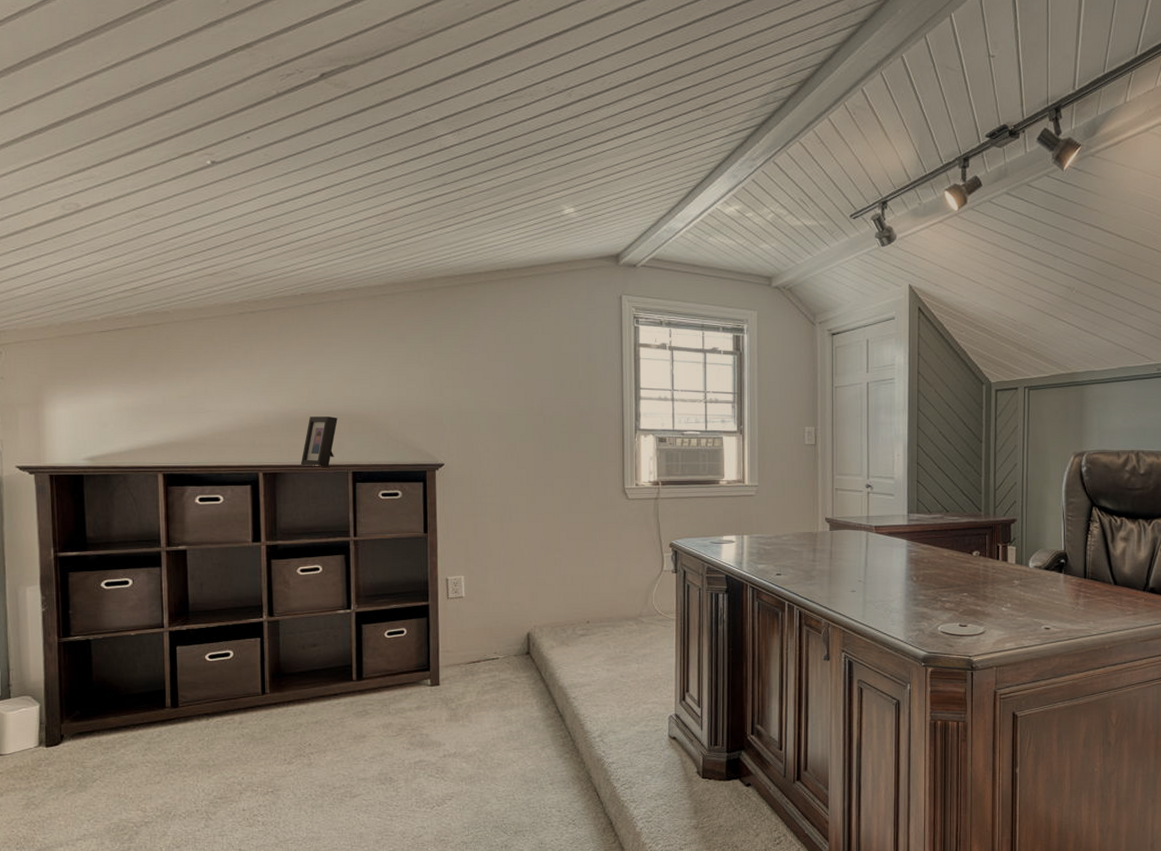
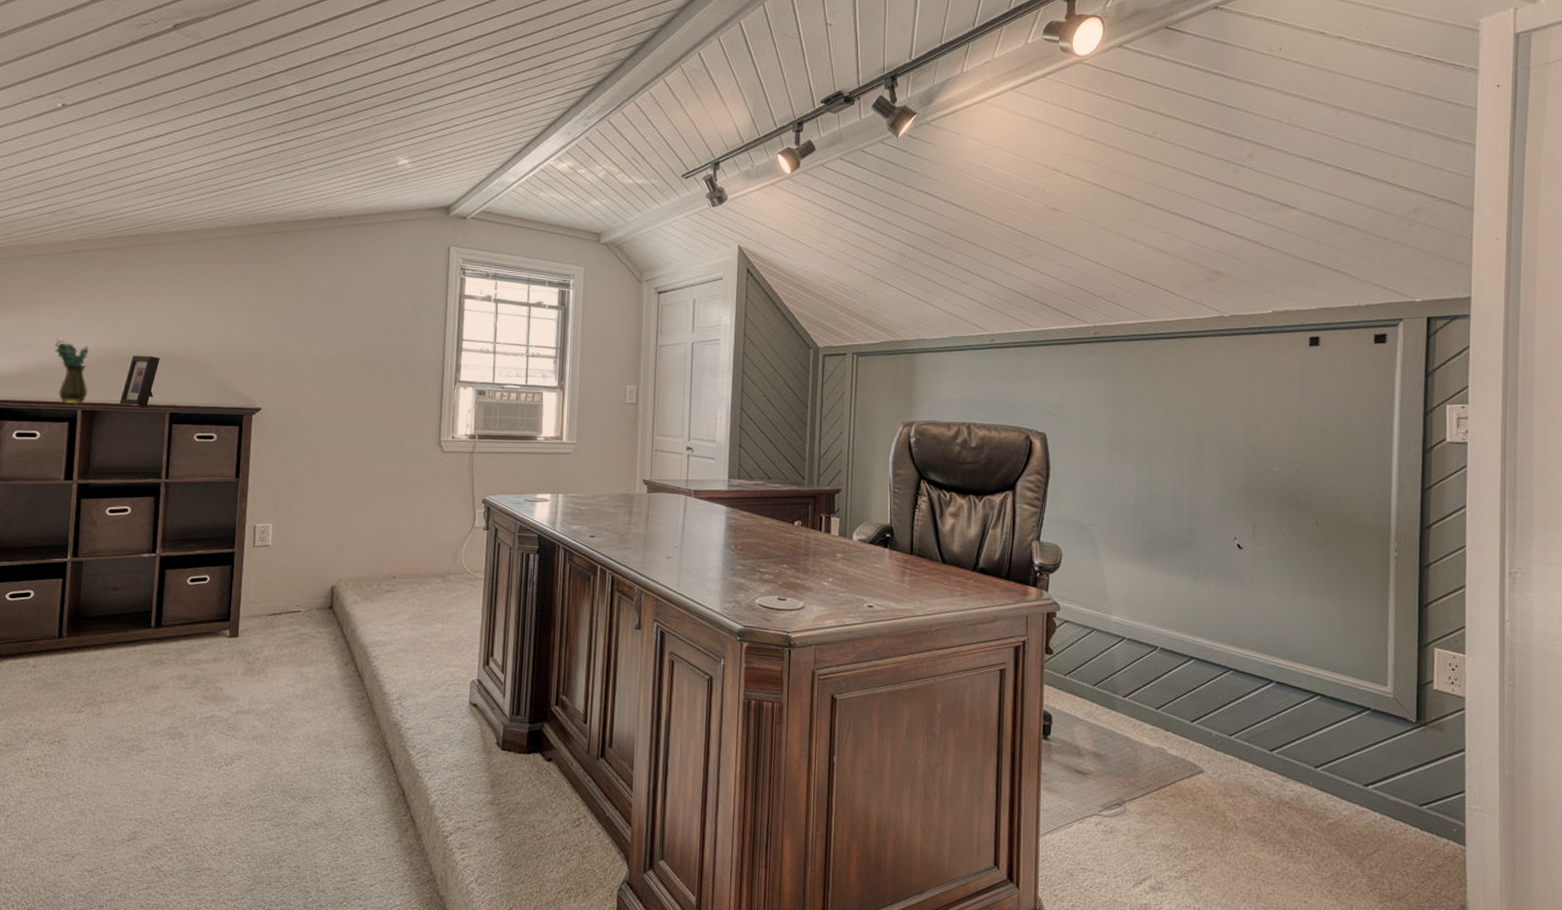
vase: none [229,402,268,468] -> present [55,339,89,405]

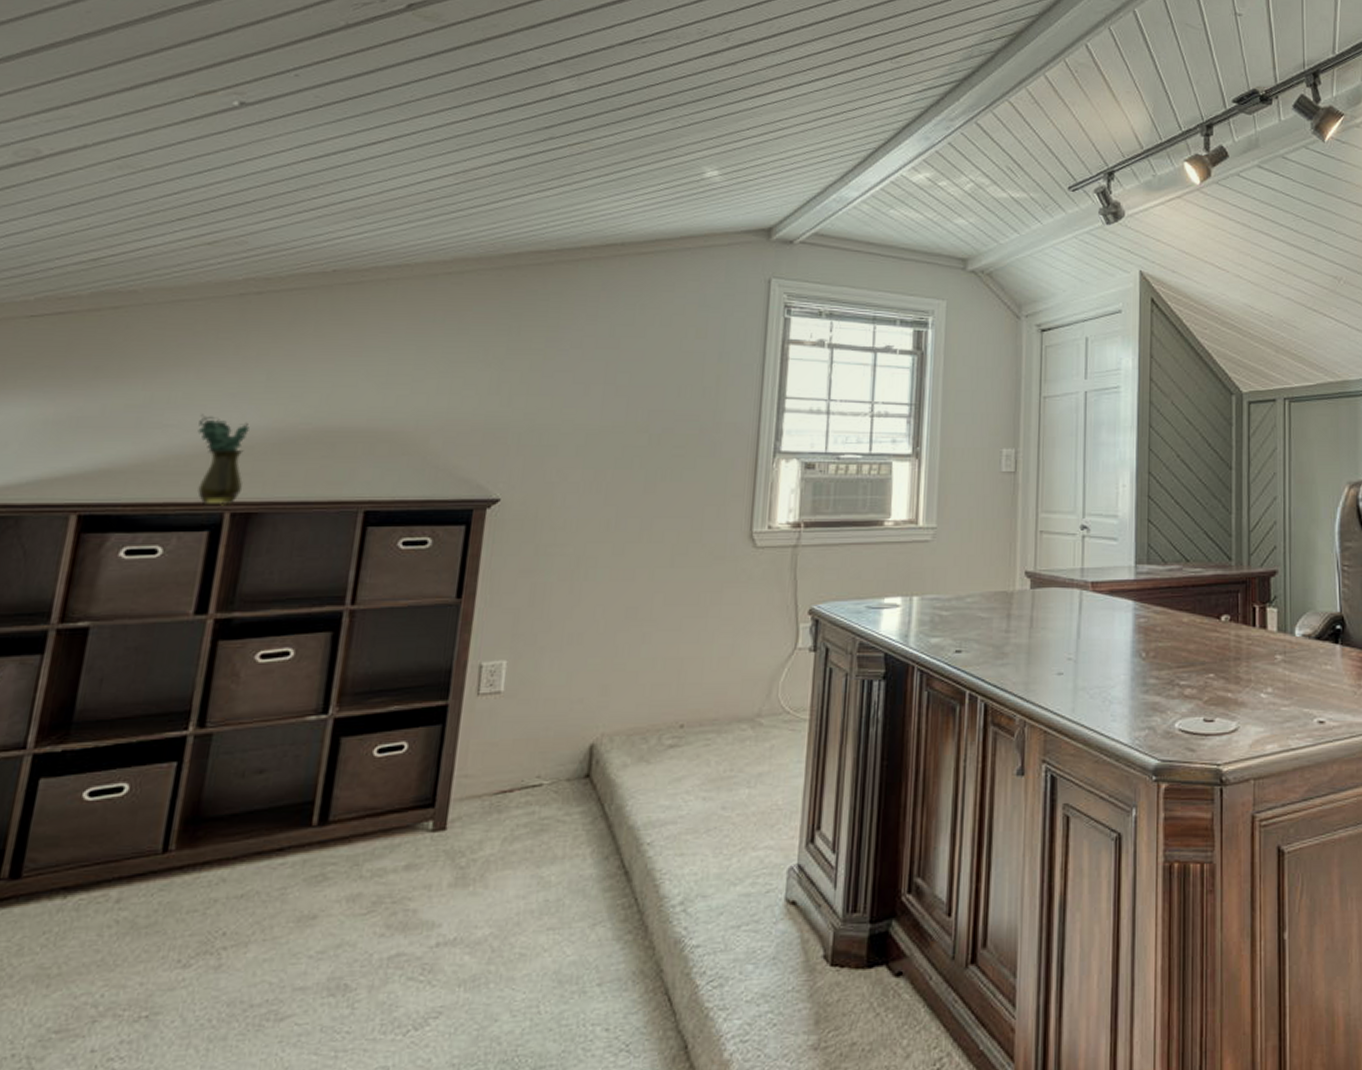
picture frame: present [119,356,160,407] -> none [289,434,356,504]

